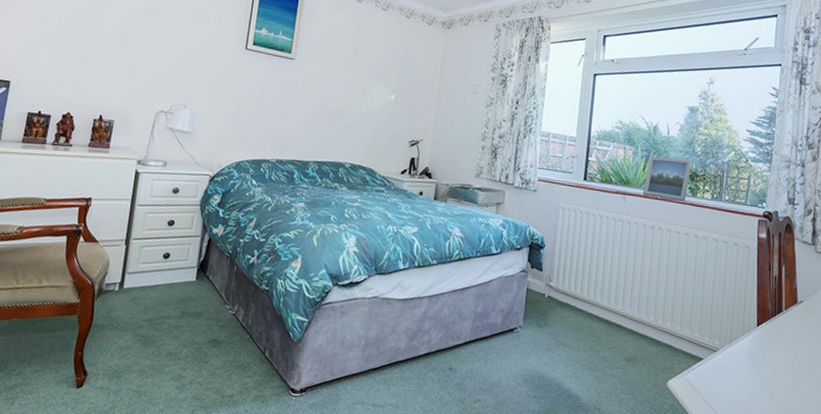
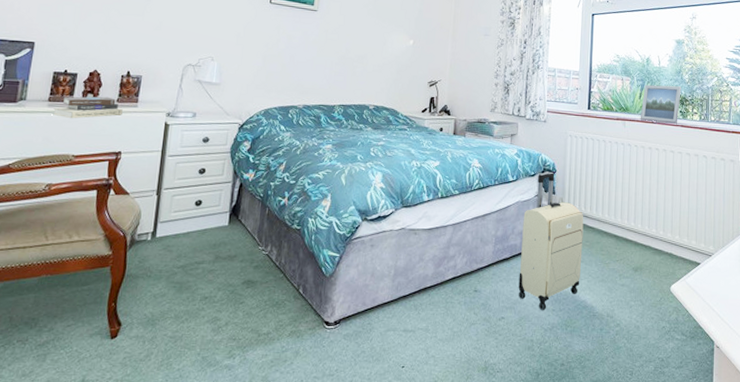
books: none [26,138,94,162] -> present [53,96,123,119]
suitcase: none [496,245,574,397] -> present [518,171,584,311]

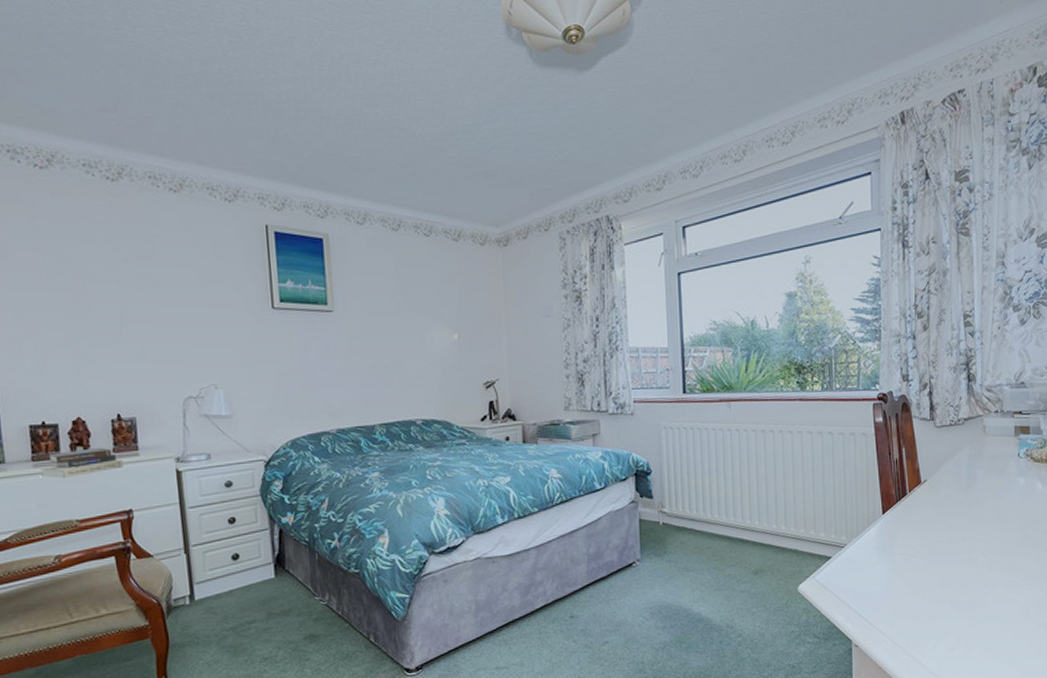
suitcase: present [518,171,584,311] -> none [618,472,692,630]
picture frame: present [640,84,681,124] -> none [748,351,797,399]

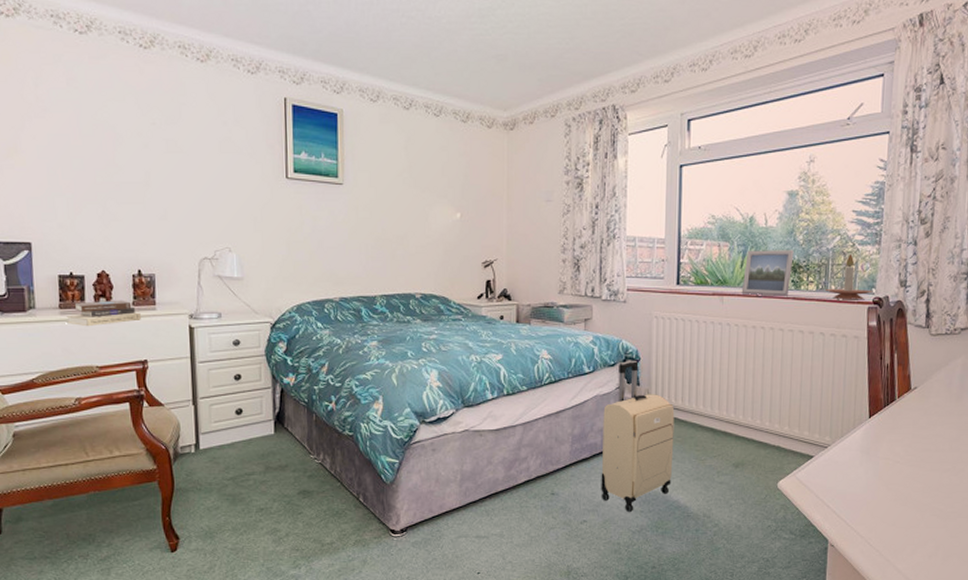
suitcase: none [618,472,692,630] -> present [601,360,675,513]
picture frame: none [748,351,797,399] -> present [741,250,794,296]
candle holder: none [829,351,877,398] -> present [824,253,873,300]

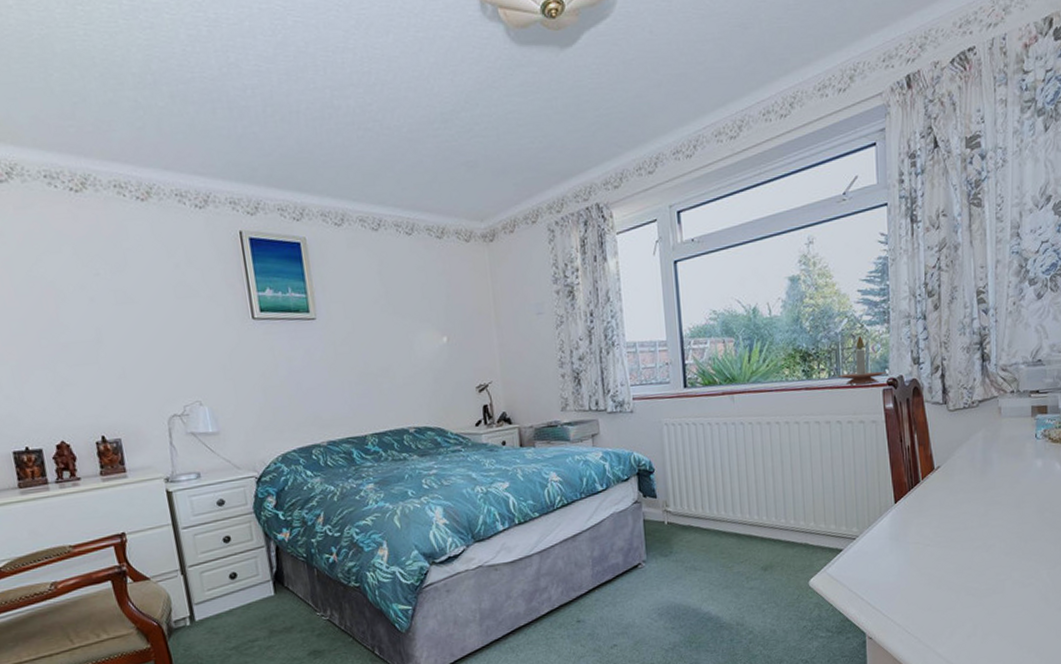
books: present [66,300,141,327] -> none [28,470,112,505]
suitcase: present [601,360,675,513] -> none [622,471,700,631]
picture frame: present [741,250,794,296] -> none [751,338,802,391]

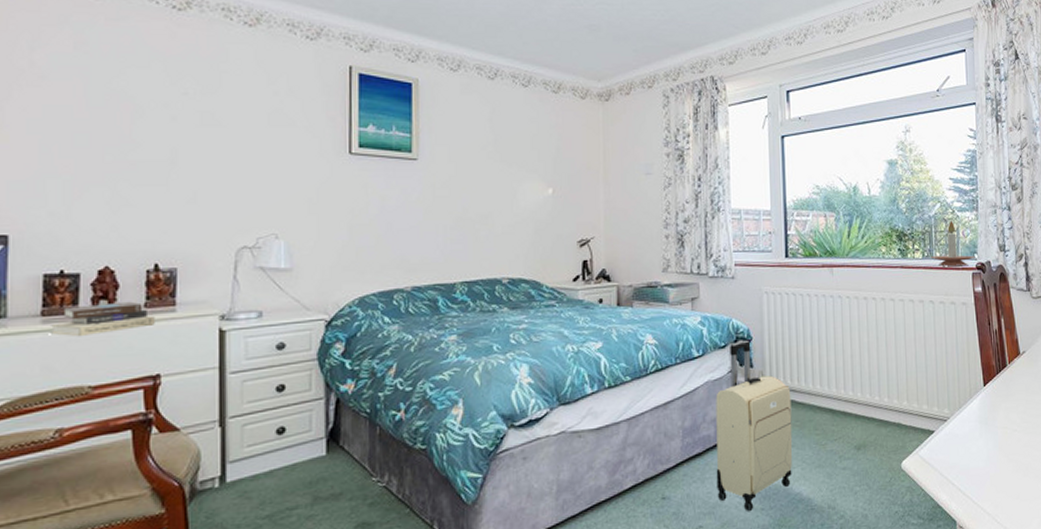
books: none [28,470,112,505] -> present [51,301,155,337]
suitcase: none [622,471,700,631] -> present [716,340,793,512]

